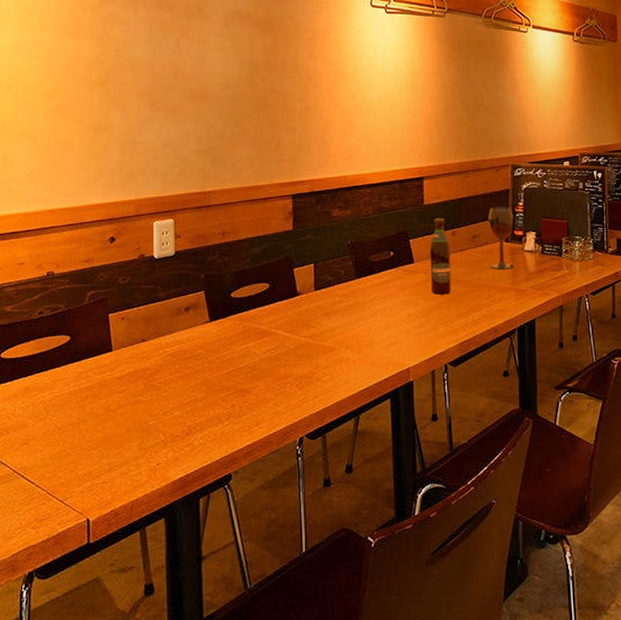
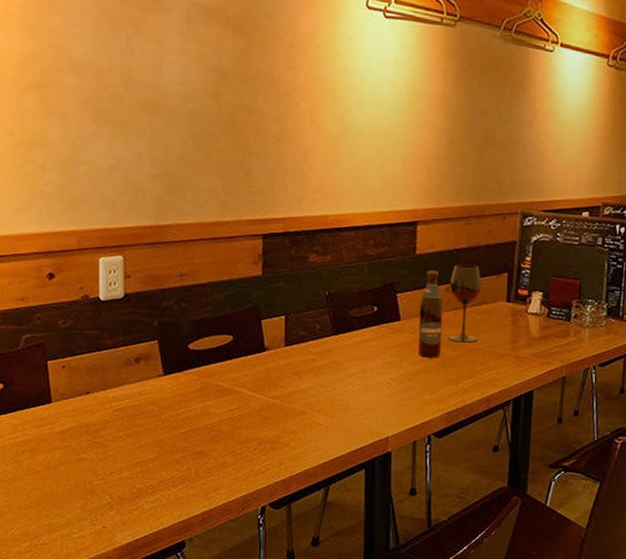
wineglass: none [454,212,483,280] -> present [448,265,481,343]
wine glass: present [488,206,514,269] -> none [488,260,518,333]

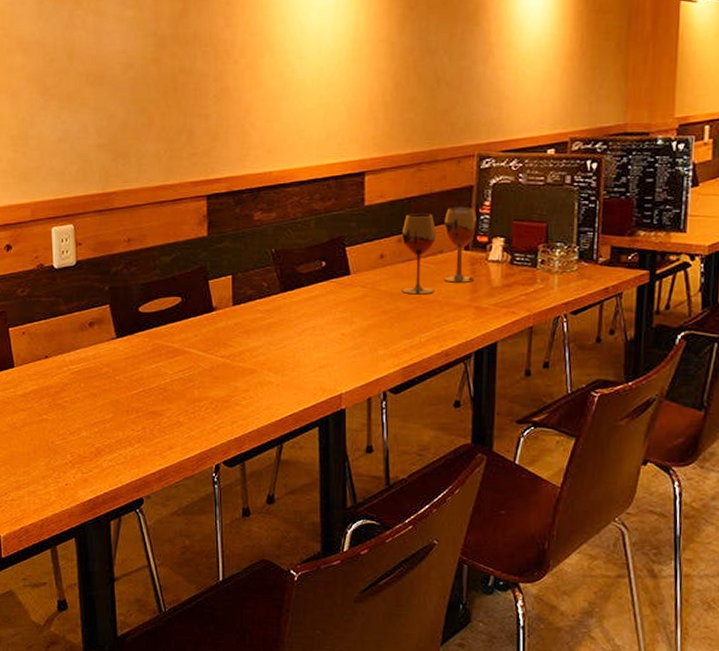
bottle: present [417,270,443,358] -> none [369,221,396,312]
wine glass: none [488,260,518,333] -> present [444,206,477,283]

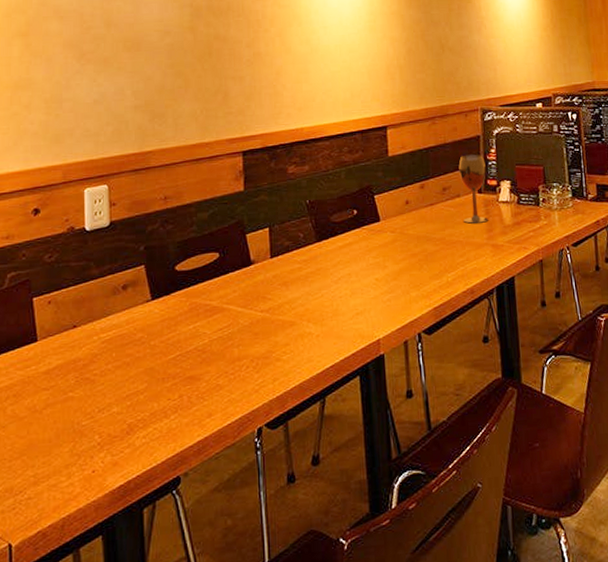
wineglass: present [401,214,436,295] -> none [423,162,456,237]

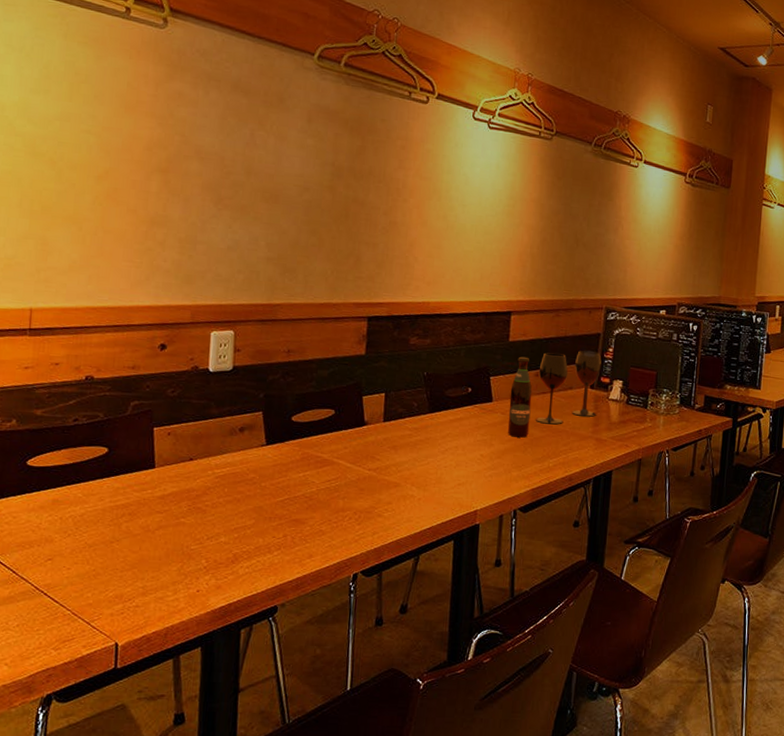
bottle: none [397,170,423,255] -> present [507,356,533,438]
wineglass: none [423,162,456,237] -> present [536,352,568,425]

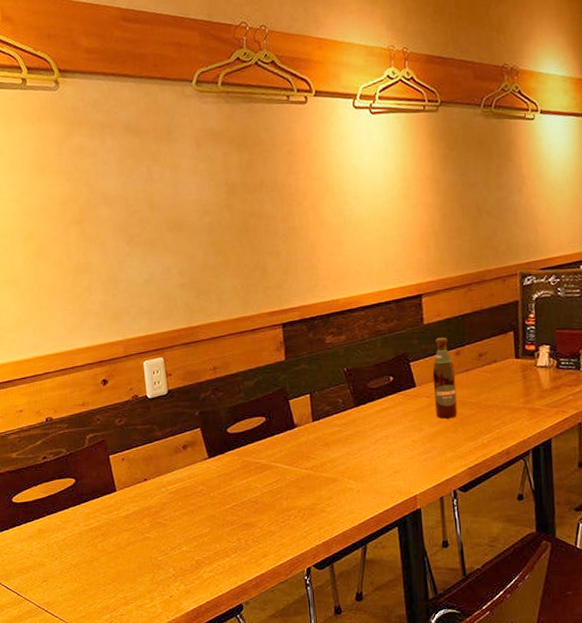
wineglass: present [536,352,568,425] -> none [458,328,492,401]
wine glass: present [572,350,602,417] -> none [495,319,526,388]

